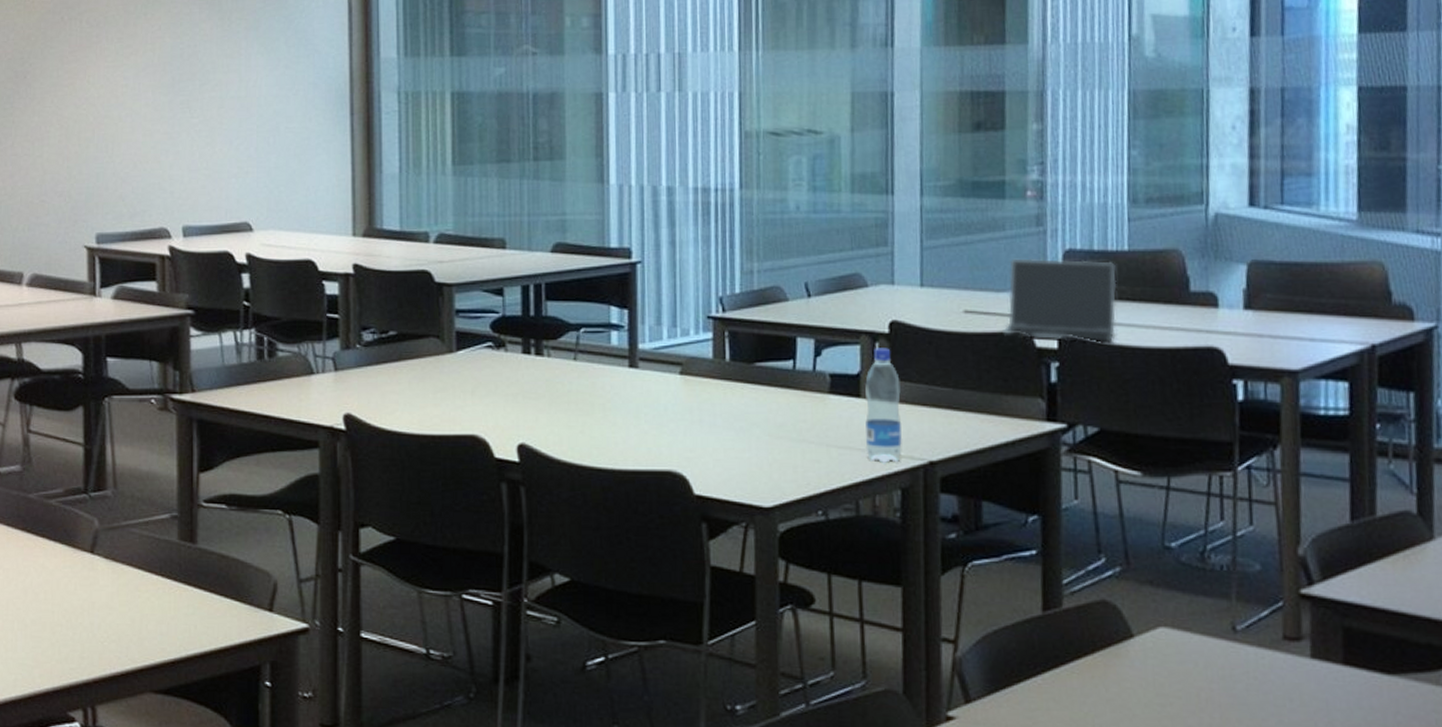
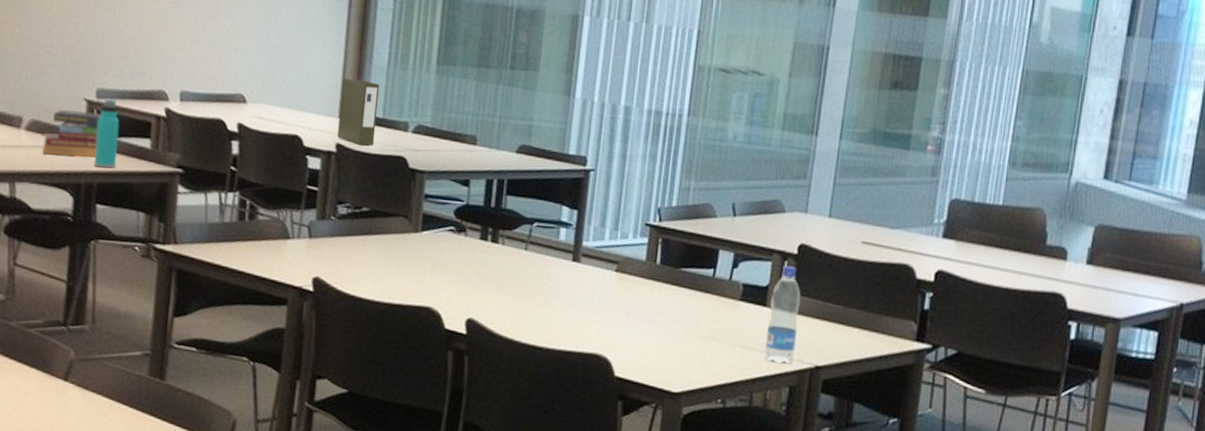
books: none [46,259,104,309] -> present [43,109,102,157]
water bottle: none [99,243,124,319] -> present [93,99,120,169]
binder: none [353,191,394,263] -> present [337,78,380,146]
laptop: present [1003,258,1117,342] -> none [891,201,990,280]

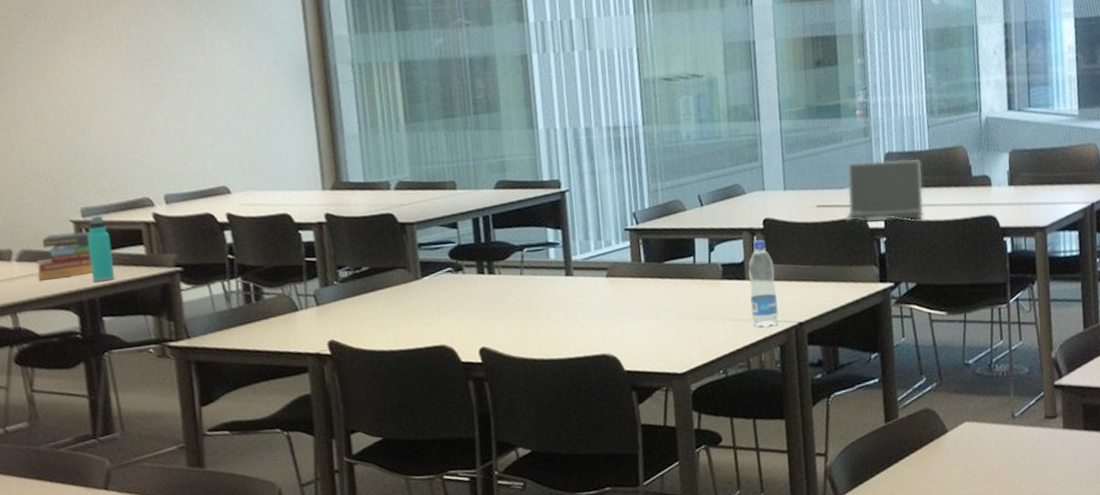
binder: present [337,78,380,146] -> none [319,150,361,211]
laptop: none [891,201,990,280] -> present [845,158,924,222]

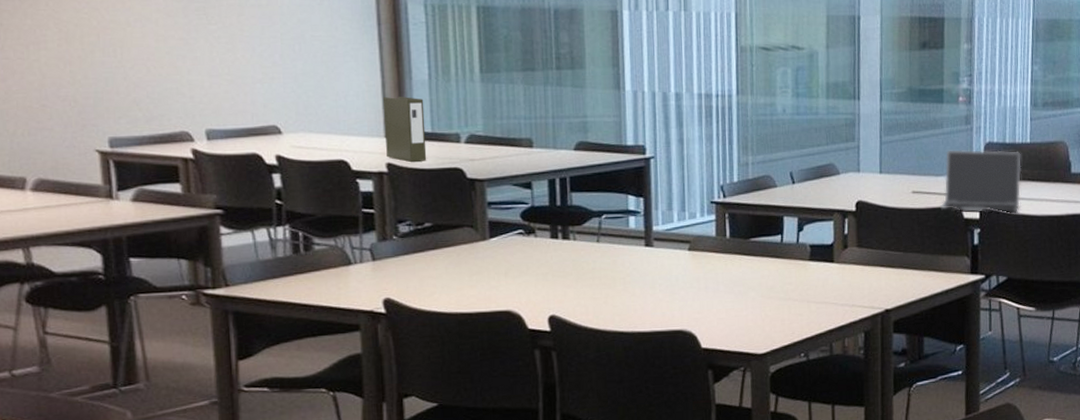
books: present [36,231,93,281] -> none [55,163,120,214]
water bottle: present [87,215,115,283] -> none [115,147,146,221]
binder: none [319,150,361,211] -> present [383,96,427,162]
bottle: present [748,239,779,329] -> none [837,222,865,314]

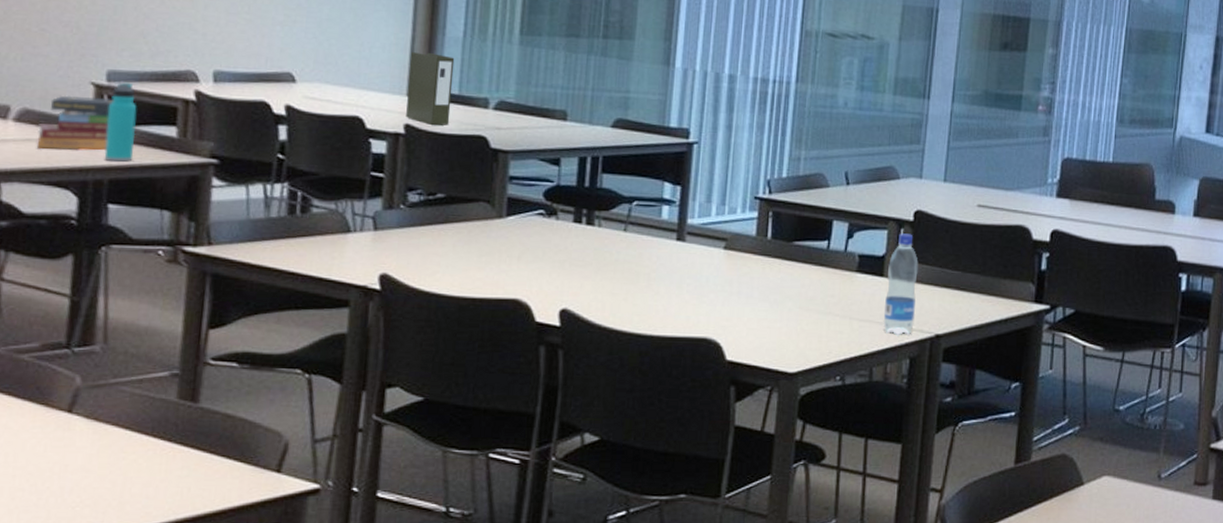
books: none [55,163,120,214] -> present [37,95,114,150]
water bottle: none [115,147,146,221] -> present [104,82,137,163]
bottle: none [837,222,865,314] -> present [883,233,919,336]
laptop: present [940,149,1021,212] -> none [1007,162,1101,238]

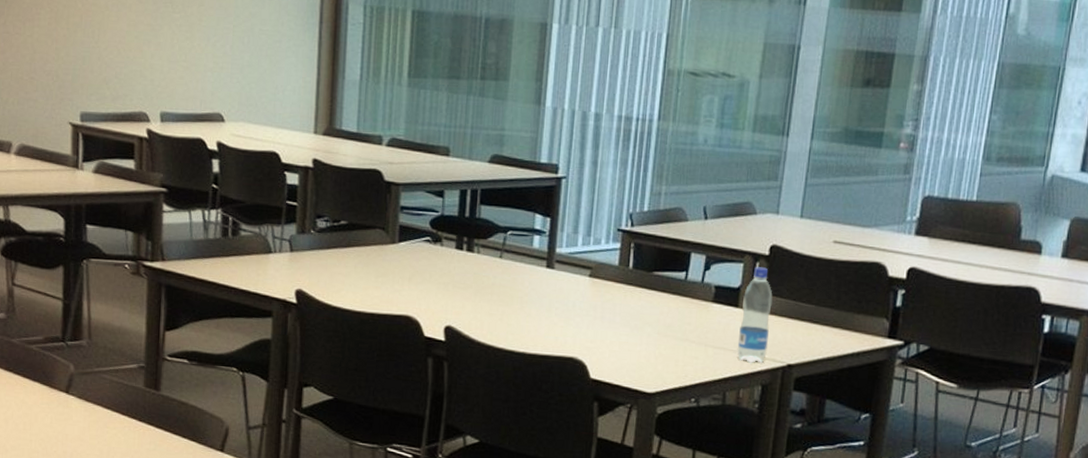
books: present [37,95,114,150] -> none [32,133,87,179]
water bottle: present [104,82,137,163] -> none [81,122,104,190]
binder: present [406,52,455,126] -> none [314,94,353,160]

